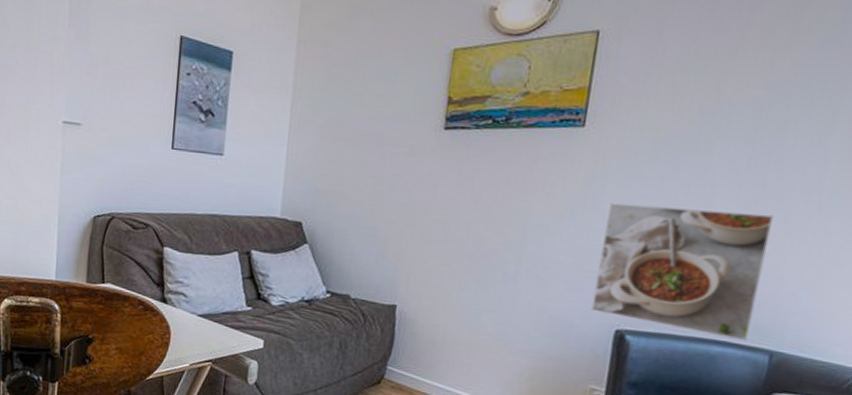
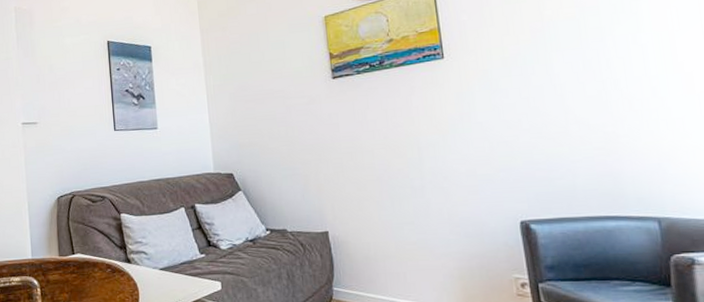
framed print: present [591,202,775,342] -> none [483,103,634,213]

